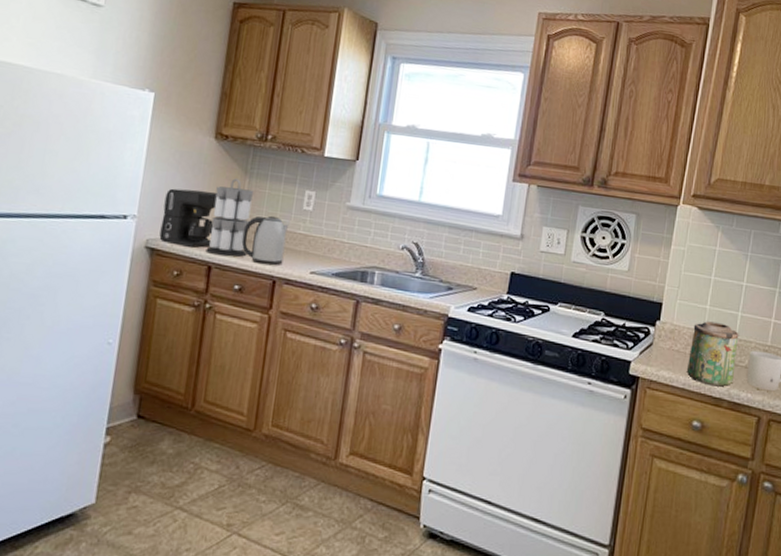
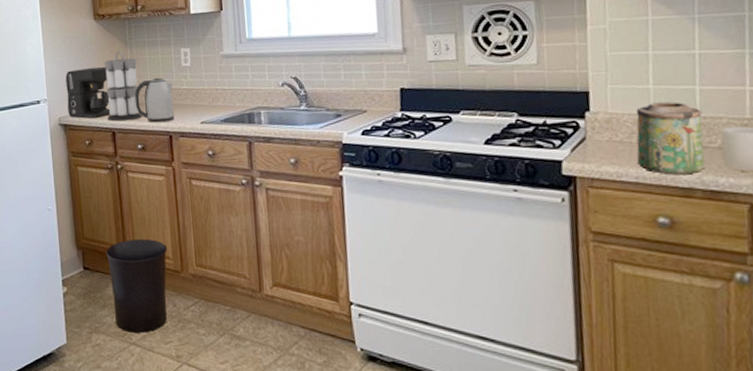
waste bin: none [163,388,244,496] -> present [106,238,168,333]

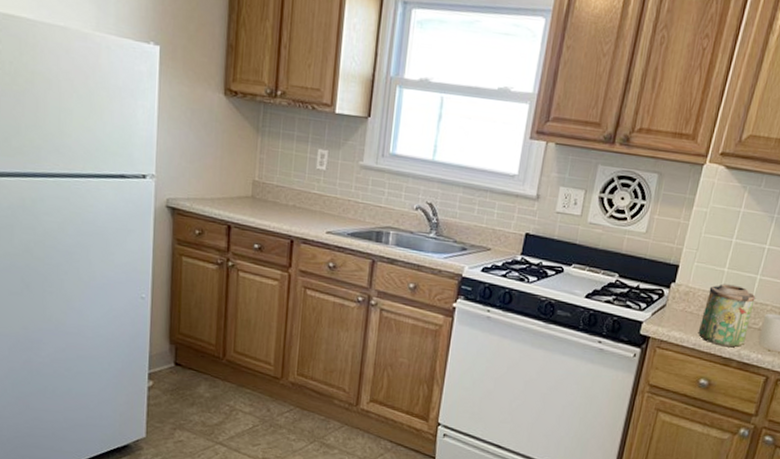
coffee maker: present [65,66,111,120] -> none [178,147,231,208]
spice rack: present [104,50,142,122] -> none [224,137,267,218]
waste bin: present [106,238,168,333] -> none [202,340,271,434]
kettle: present [134,77,175,123] -> none [258,175,302,226]

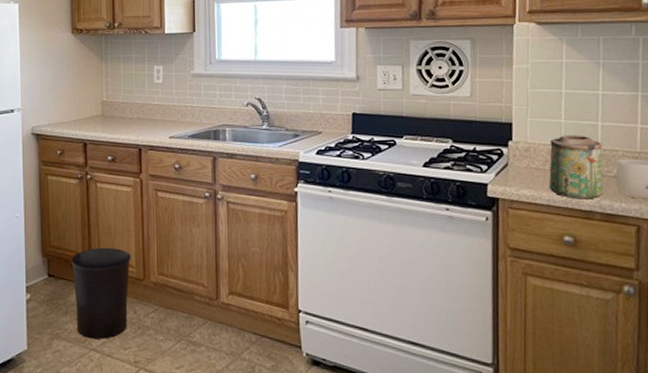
waste bin: none [202,340,271,434] -> present [71,247,132,339]

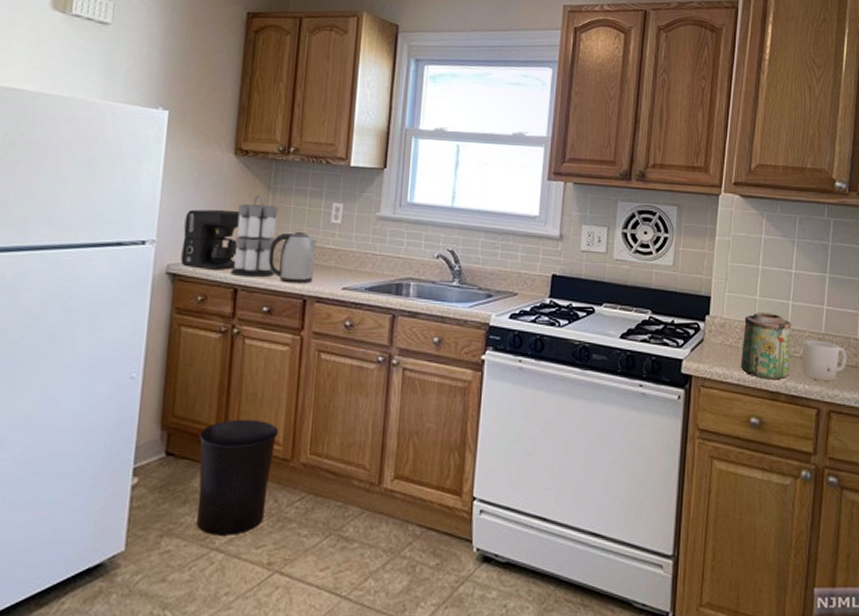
coffee maker: none [41,79,83,130] -> present [180,209,240,271]
spice rack: none [80,65,114,133] -> present [230,195,279,278]
kettle: none [107,92,145,136] -> present [268,231,316,284]

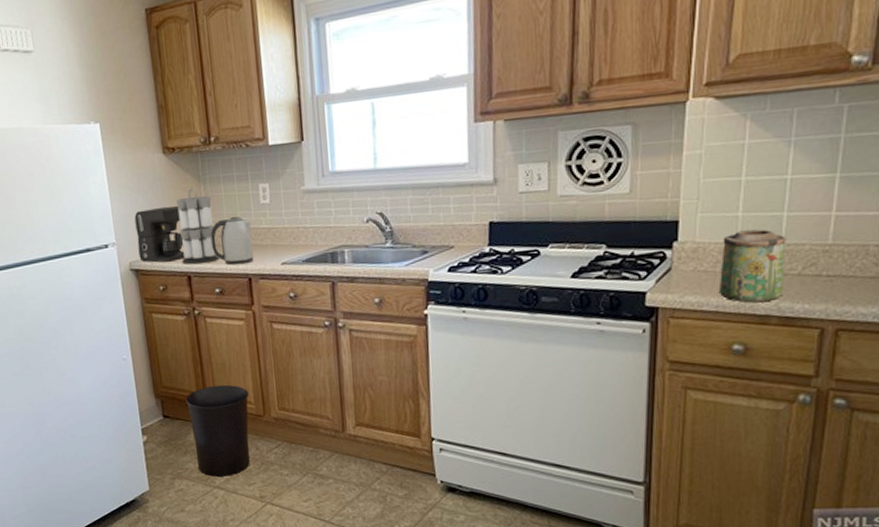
mug: present [802,339,848,381] -> none [801,252,864,298]

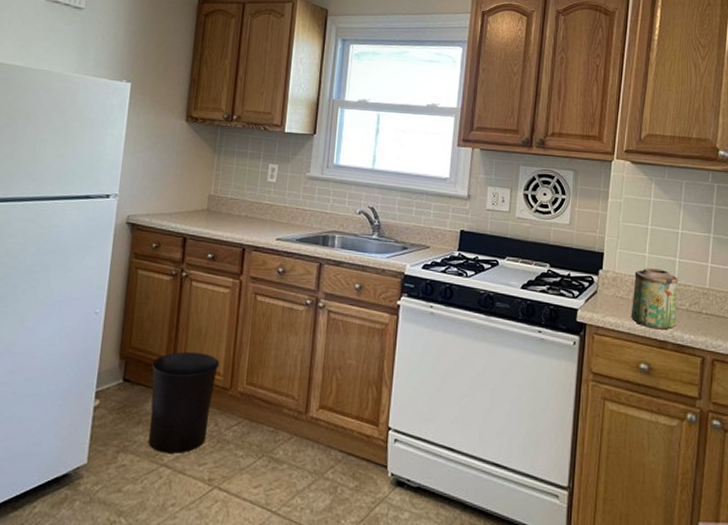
coffee maker: present [134,205,186,263] -> none [138,168,190,222]
spice rack: present [176,187,219,265] -> none [181,156,223,229]
kettle: present [210,216,254,266] -> none [213,188,254,235]

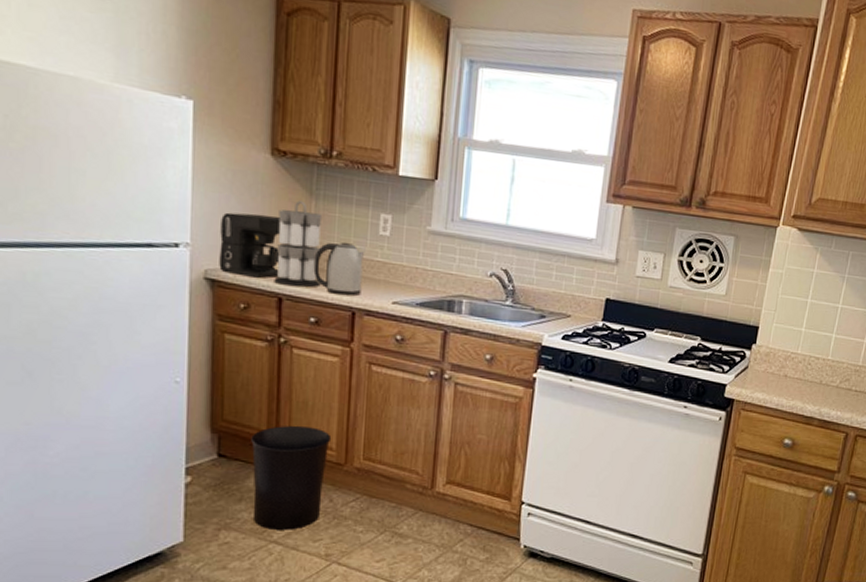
coffee maker: none [138,168,190,222] -> present [219,212,280,279]
spice rack: none [181,156,223,229] -> present [274,200,323,288]
kettle: none [213,188,254,235] -> present [313,242,364,297]
canister: present [630,268,678,330] -> none [780,343,832,407]

